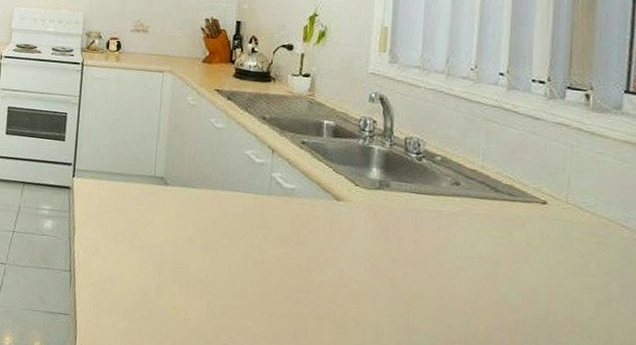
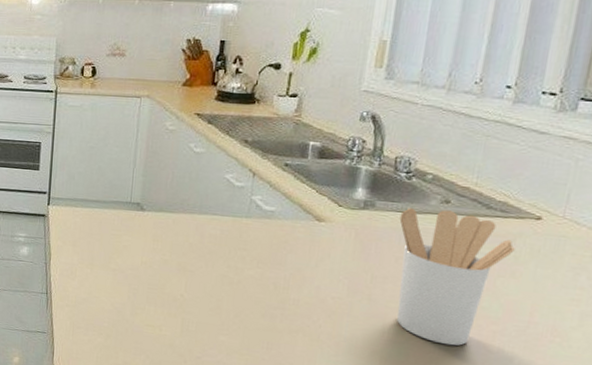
utensil holder: none [414,189,526,335] -> present [397,208,515,346]

